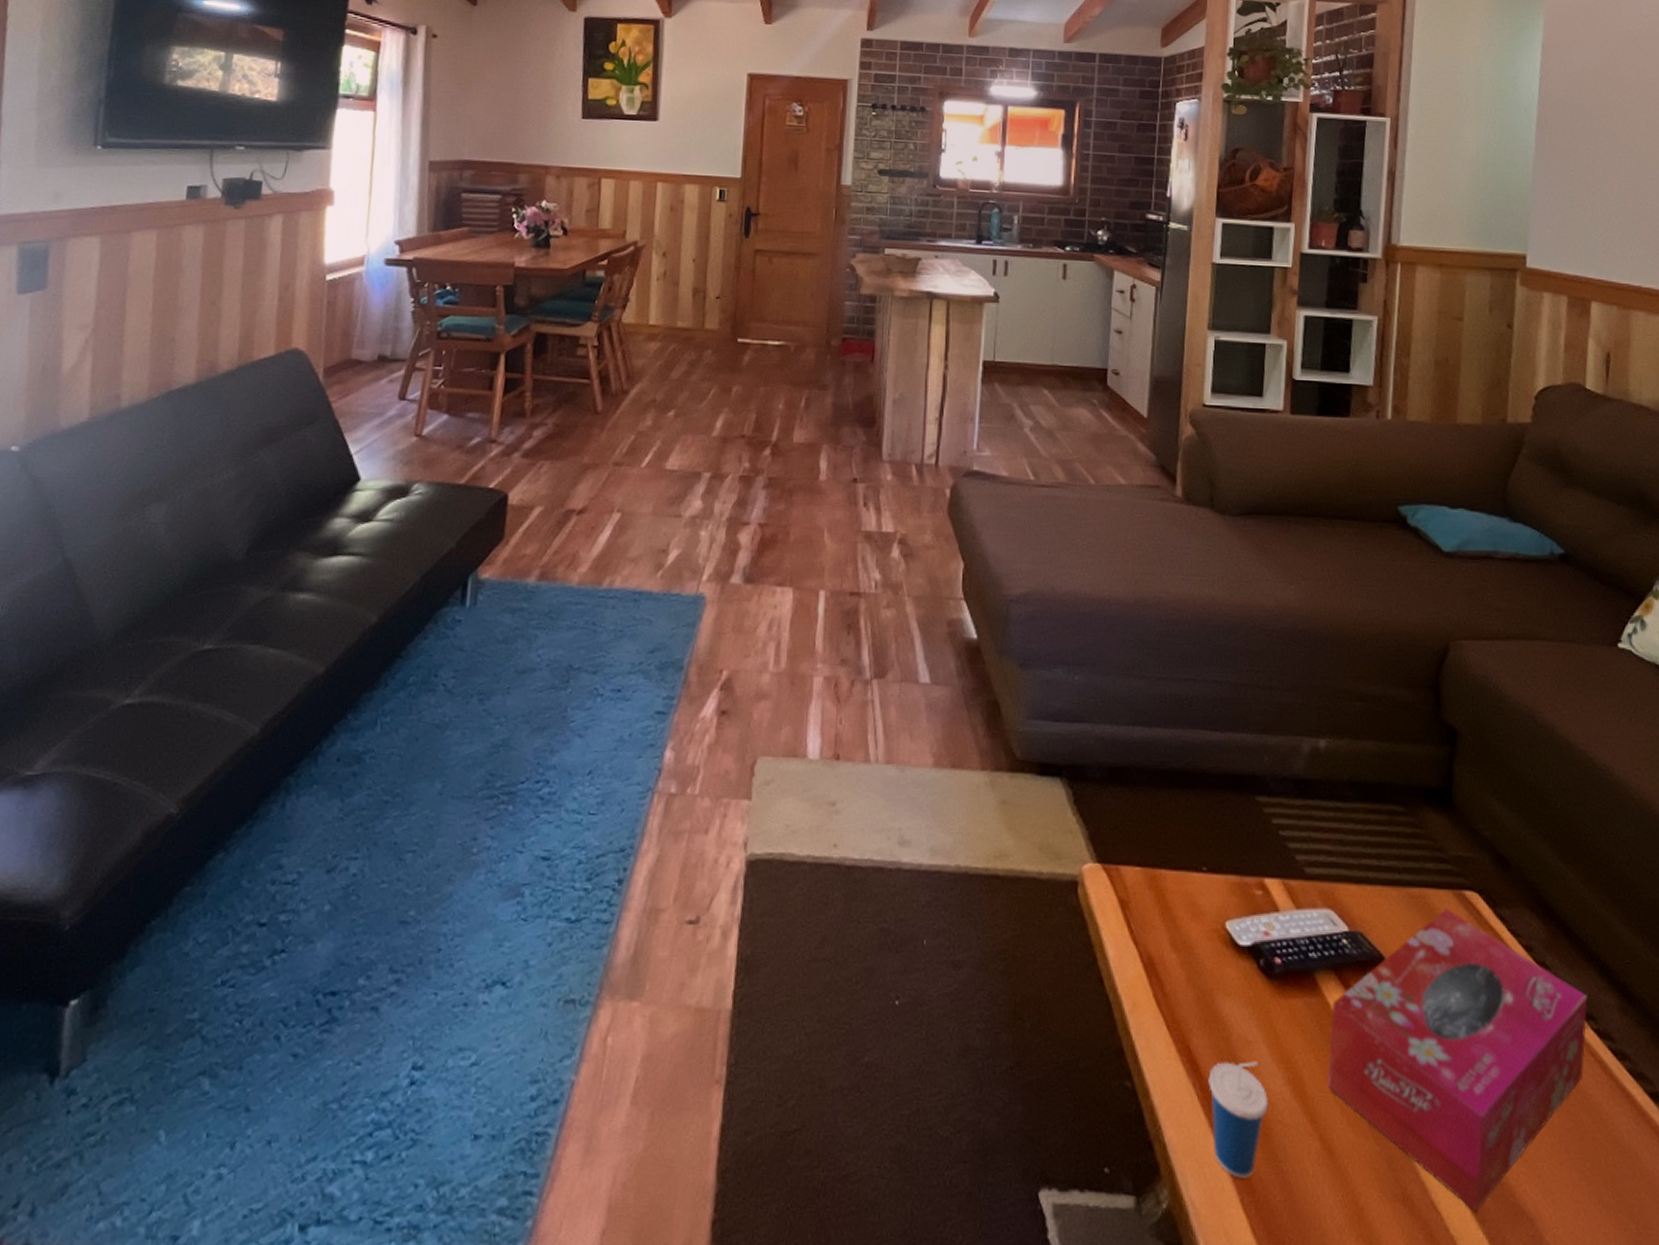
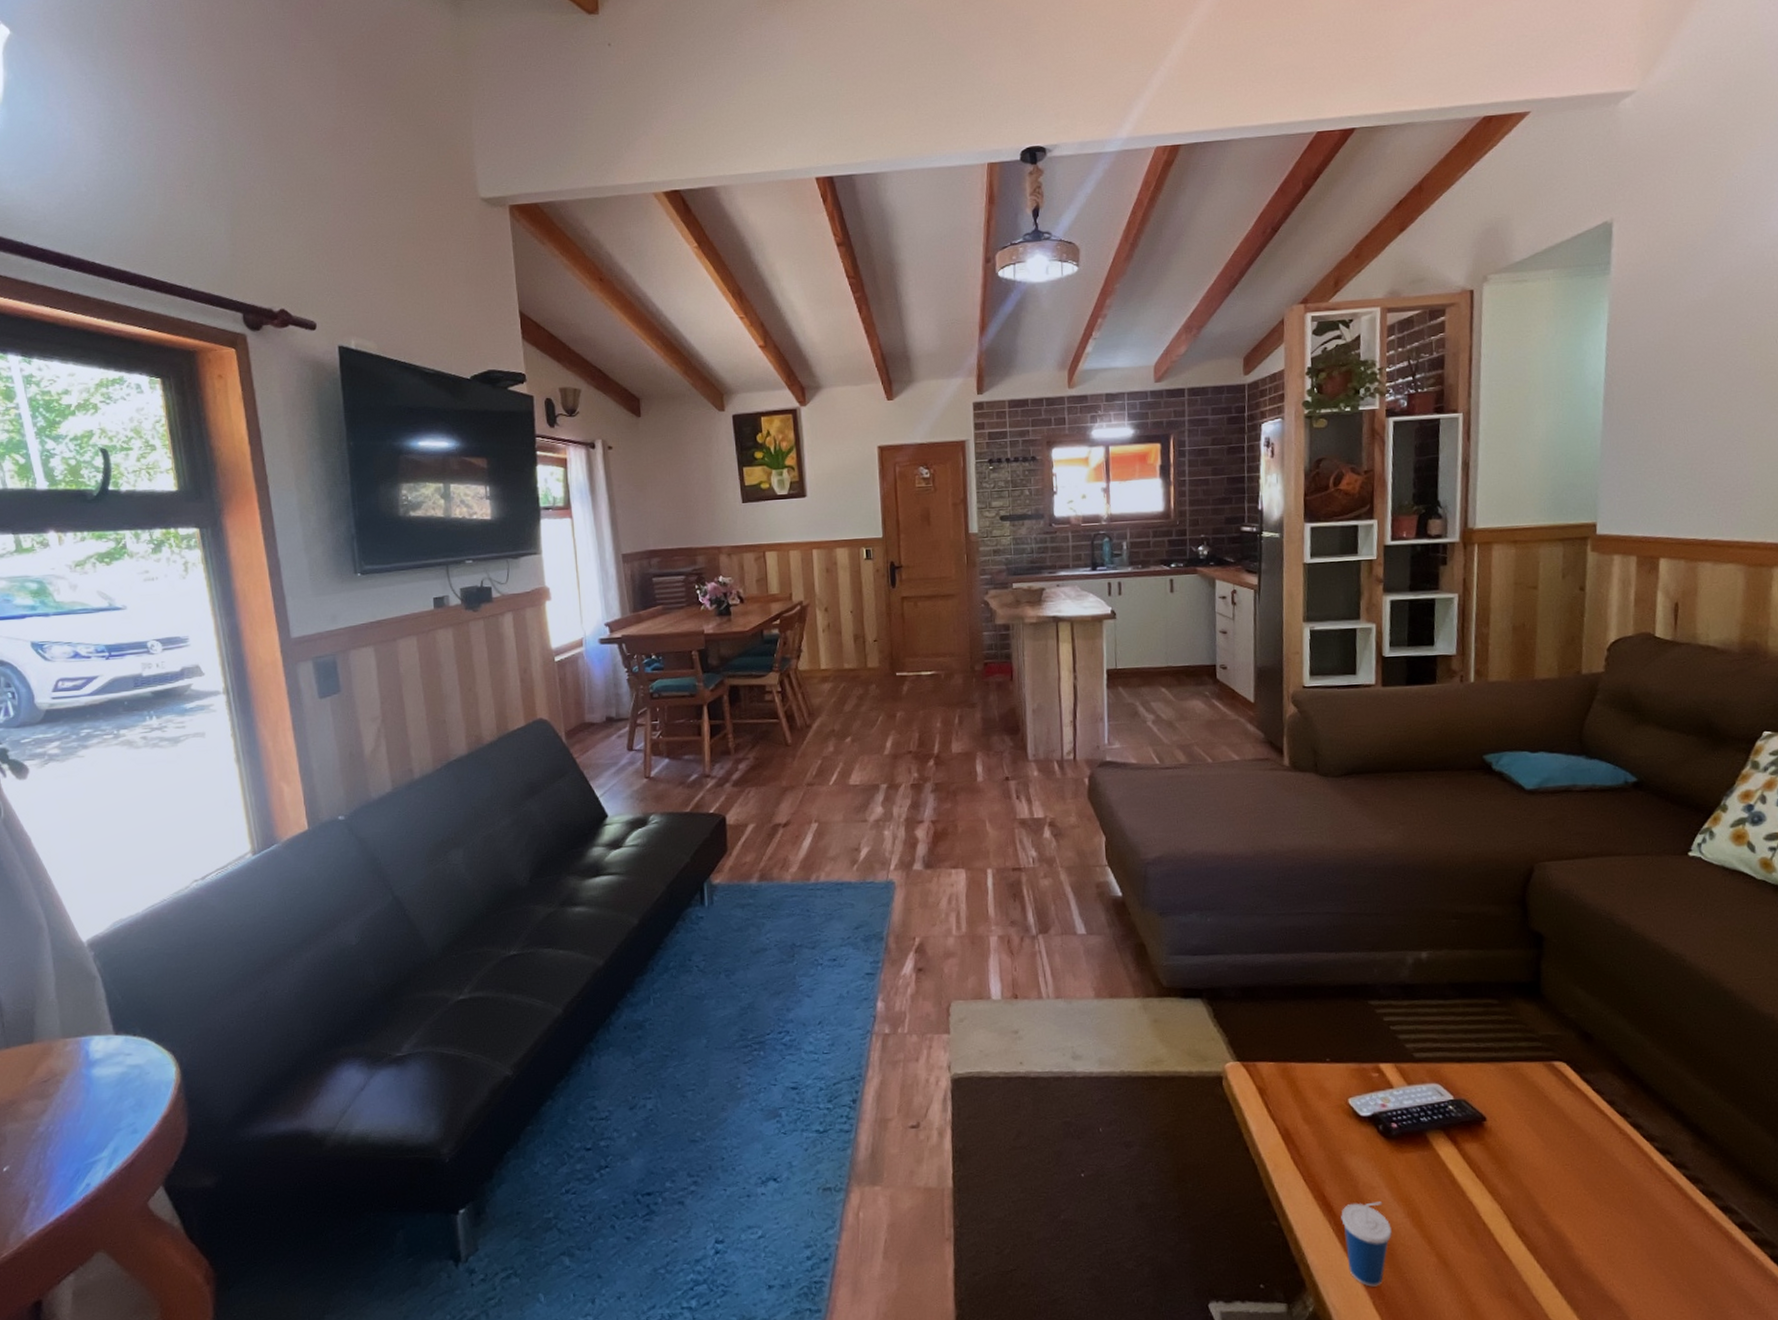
tissue box: present [1327,908,1588,1213] -> none [1440,1076,1665,1303]

